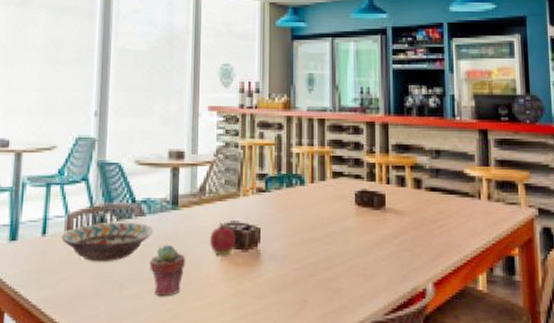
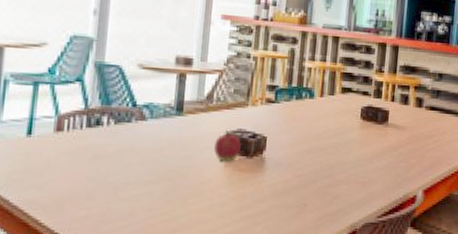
decorative bowl: present [61,222,154,262] -> none [49,125,155,165]
potted succulent: present [149,244,186,296] -> none [148,149,188,198]

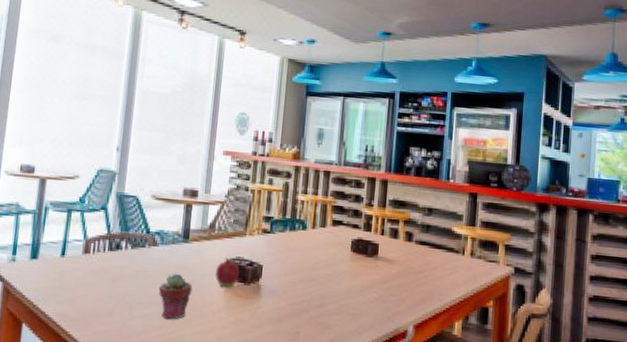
potted succulent: none [148,149,188,198] -> present [158,273,193,319]

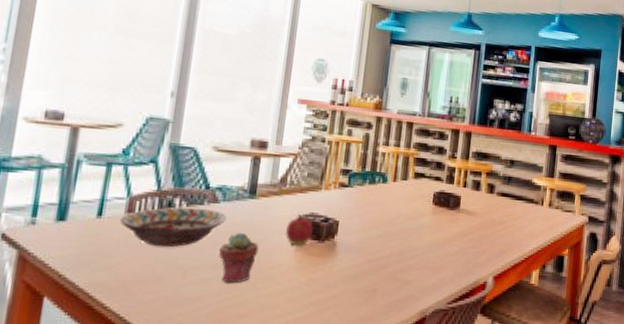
decorative bowl: none [78,249,165,285] -> present [120,207,227,248]

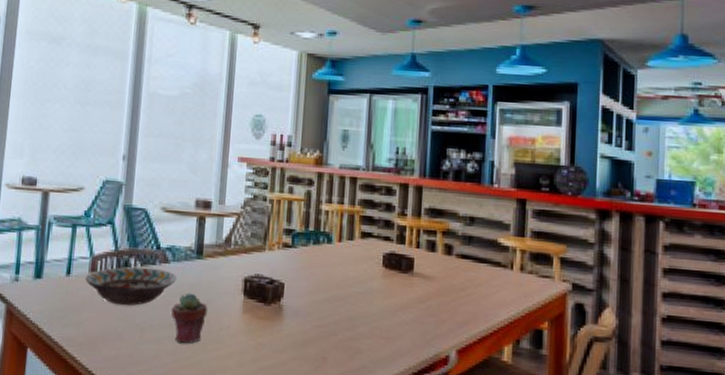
apple: present [285,214,314,246] -> none [231,275,260,308]

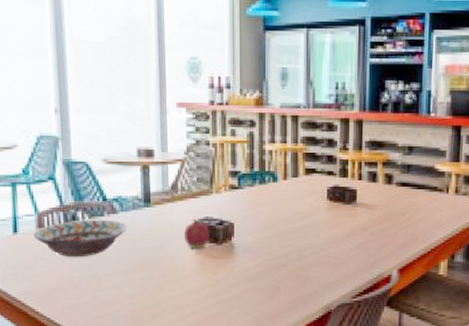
potted succulent: present [171,292,208,343] -> none [125,240,162,286]
apple: none [231,275,260,308] -> present [183,219,211,250]

